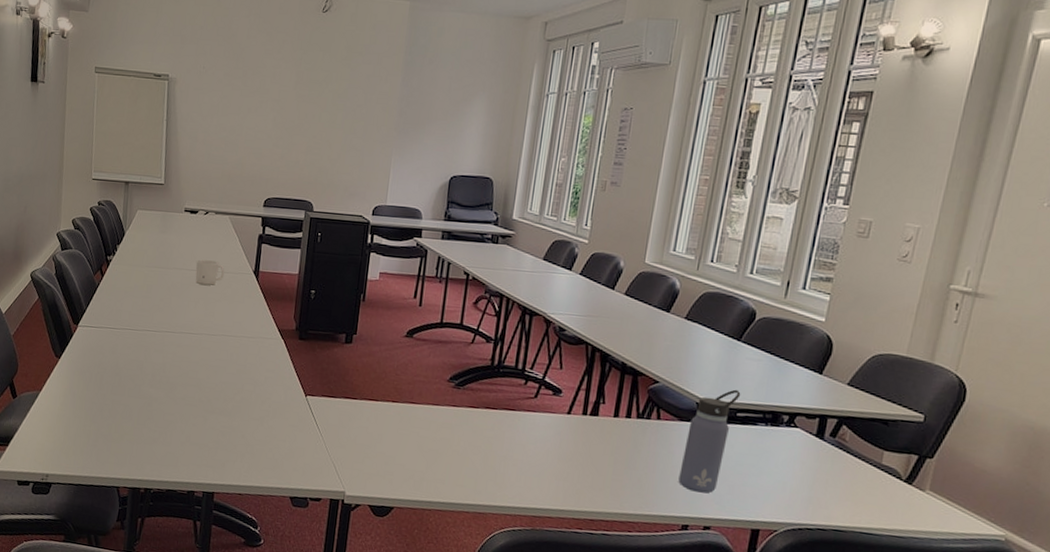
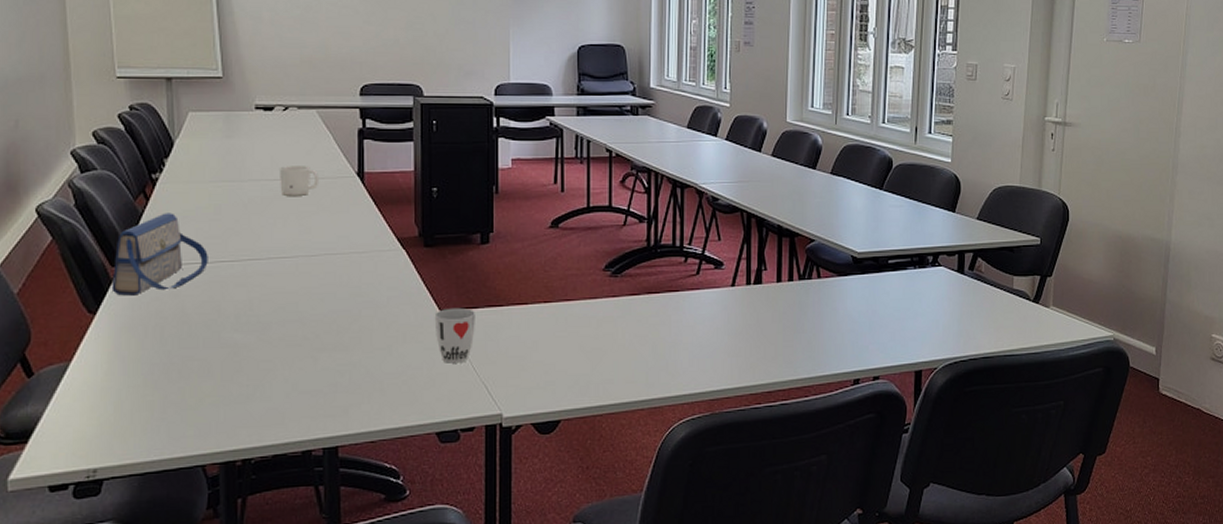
handbag: none [72,287,139,348] -> present [111,213,208,296]
cup: none [299,394,333,442] -> present [434,307,475,363]
water bottle: present [678,389,741,494] -> none [845,237,889,344]

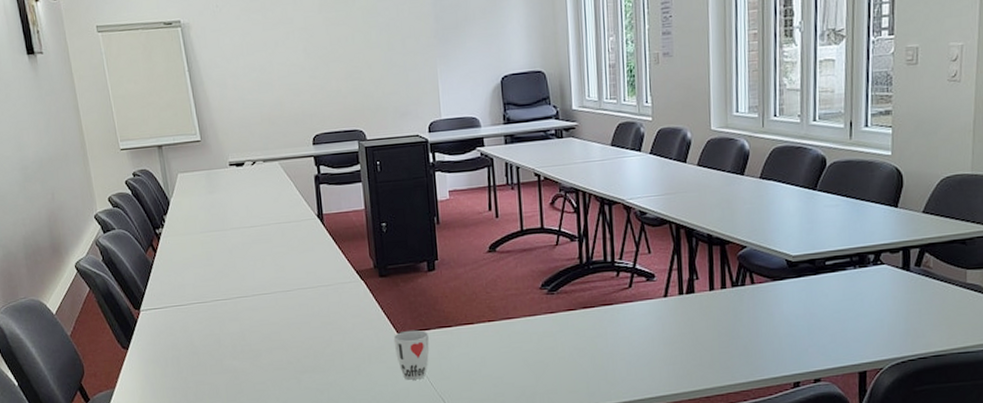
handbag: present [111,213,208,296] -> none [136,261,207,333]
mug: present [278,166,320,196] -> none [253,212,287,240]

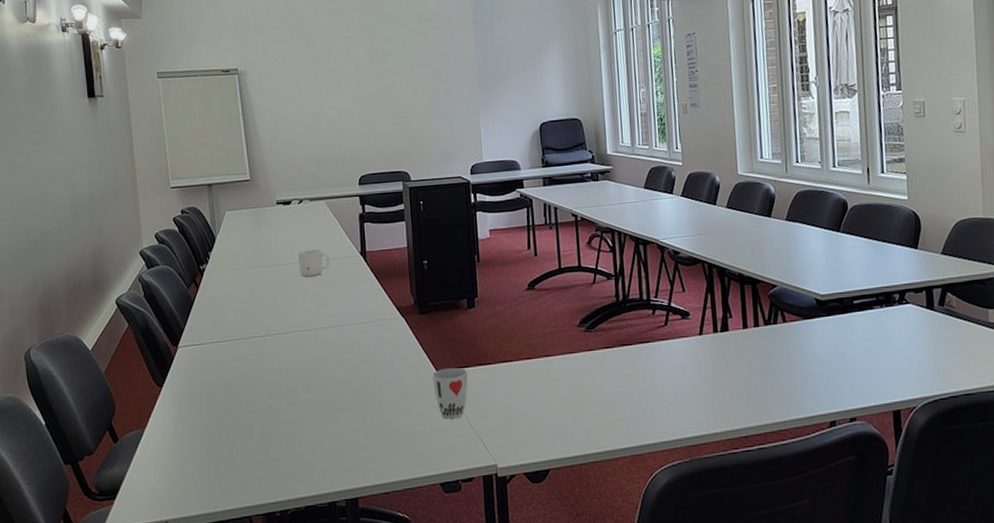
mug: none [253,212,287,240] -> present [297,249,331,277]

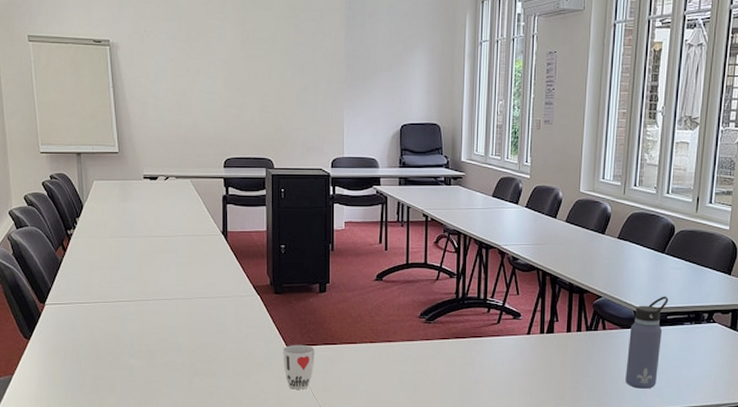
mug: present [297,249,331,277] -> none [162,225,193,250]
water bottle: none [813,278,852,386] -> present [625,296,669,389]

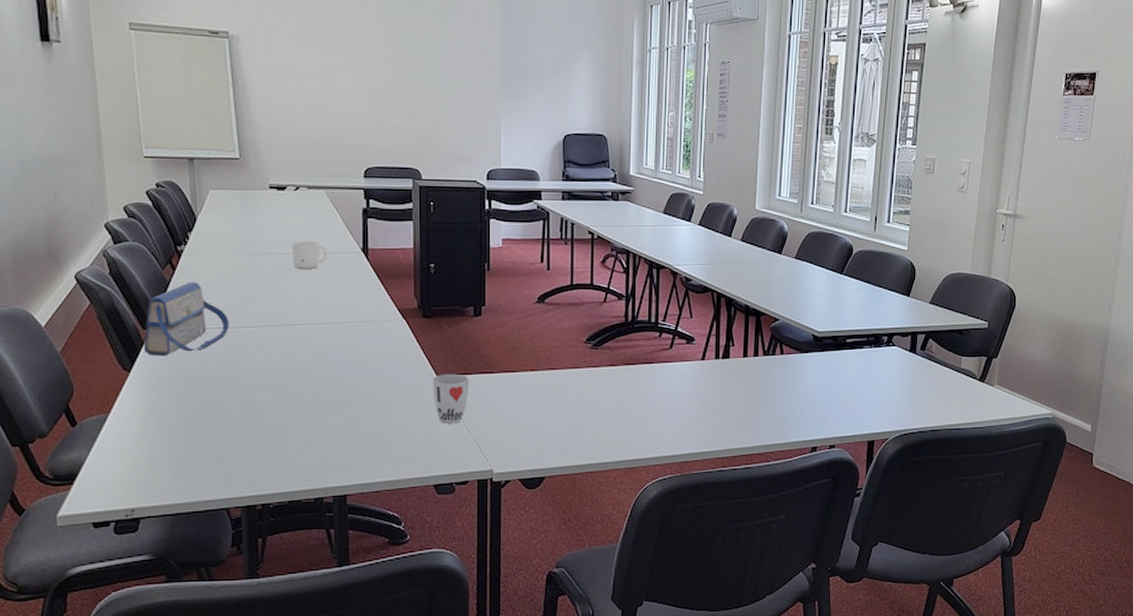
handbag: none [40,261,110,326] -> present [144,282,229,356]
mug: none [162,225,193,250] -> present [291,241,328,269]
water bottle: present [625,296,669,389] -> none [804,318,848,416]

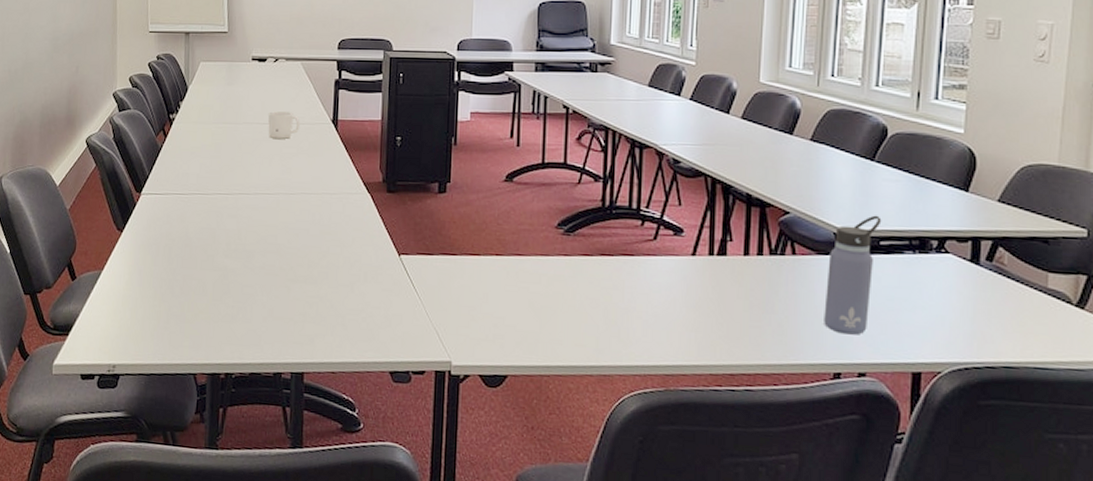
handbag: present [144,282,229,356] -> none [135,148,209,218]
cup: present [432,373,469,423] -> none [393,252,430,307]
water bottle: none [804,318,848,416] -> present [824,215,882,335]

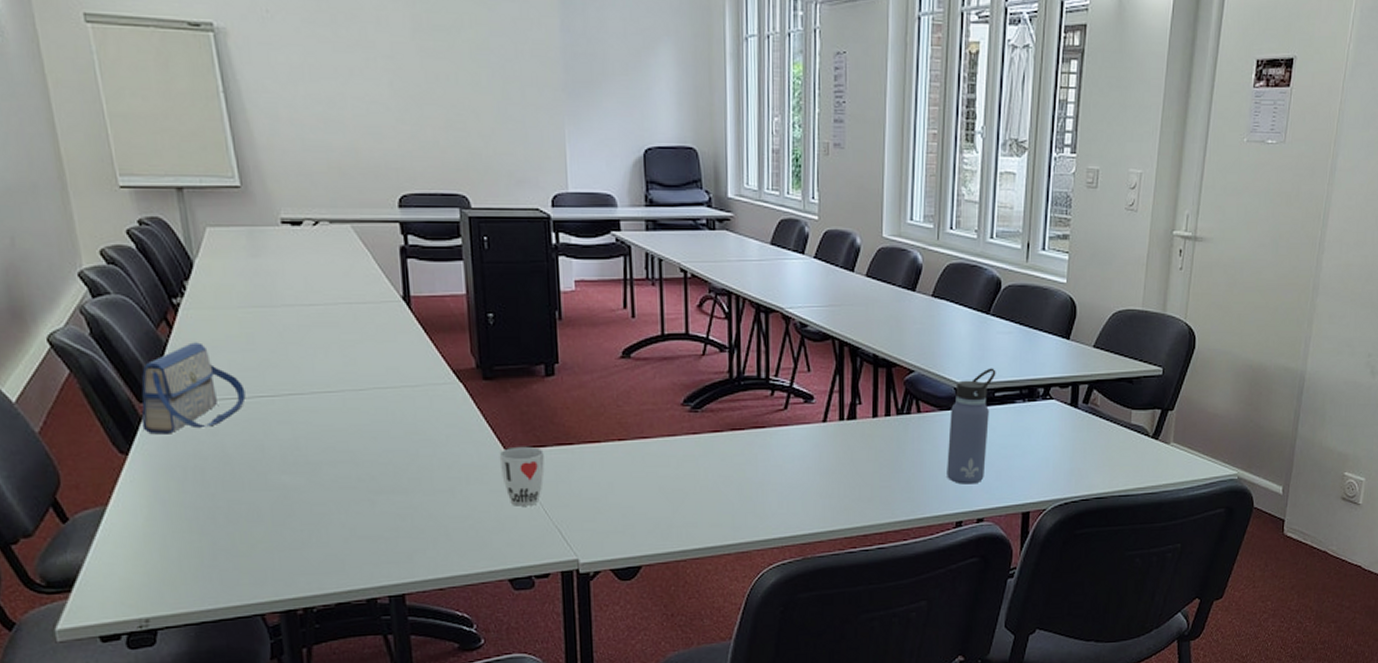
handbag: none [135,148,209,218] -> present [141,342,246,435]
mug: present [267,111,301,139] -> none [314,289,361,323]
cup: none [393,252,430,307] -> present [499,446,545,506]

